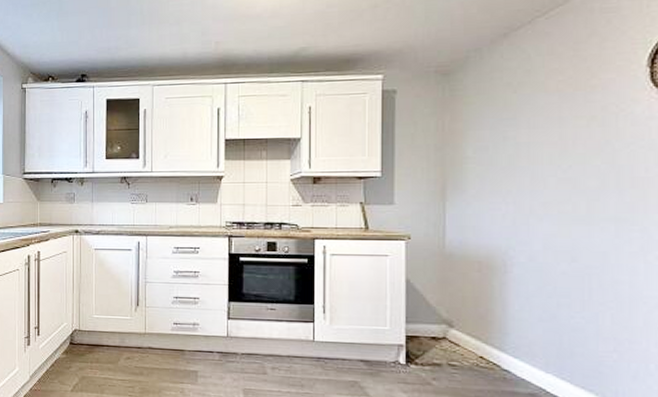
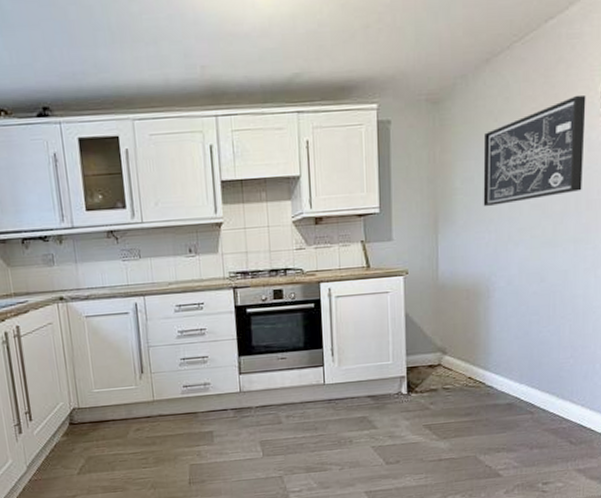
wall art: none [499,68,627,176] -> present [483,94,586,206]

